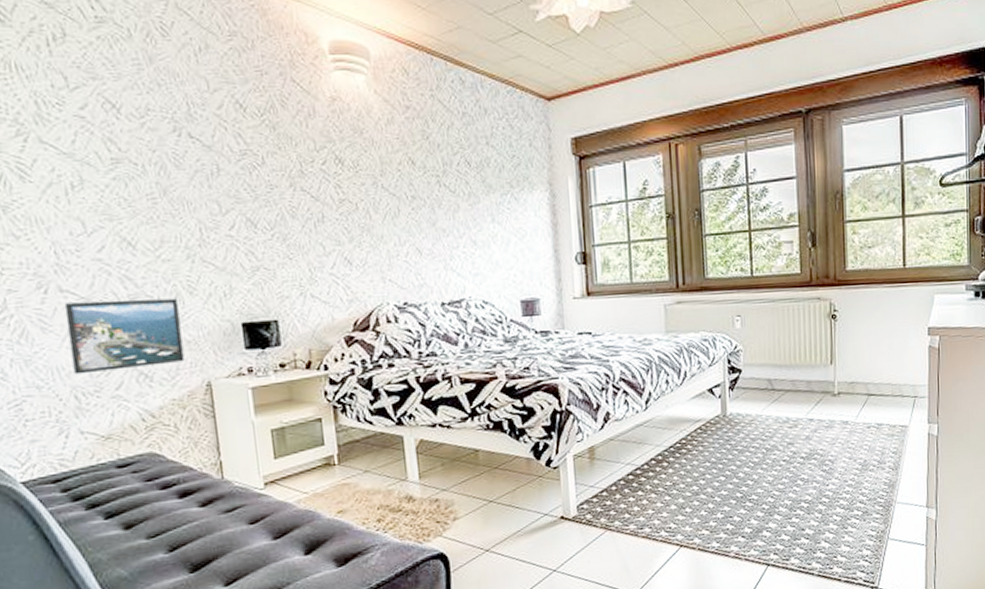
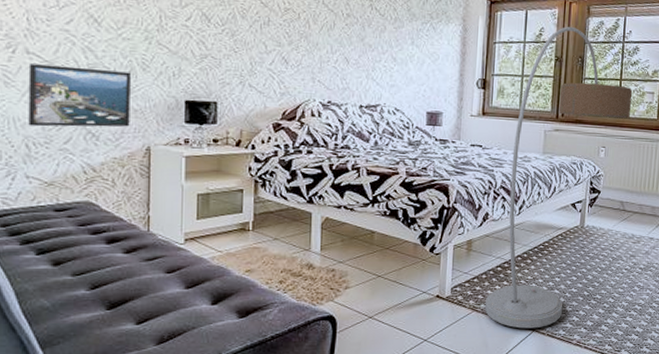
floor lamp: none [619,173,766,546] -> present [485,26,632,329]

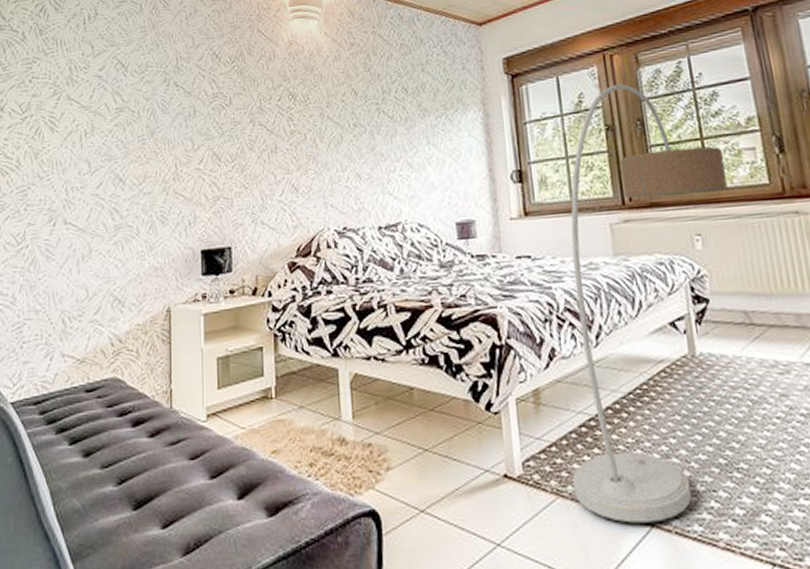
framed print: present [28,63,131,127] -> none [65,228,151,300]

